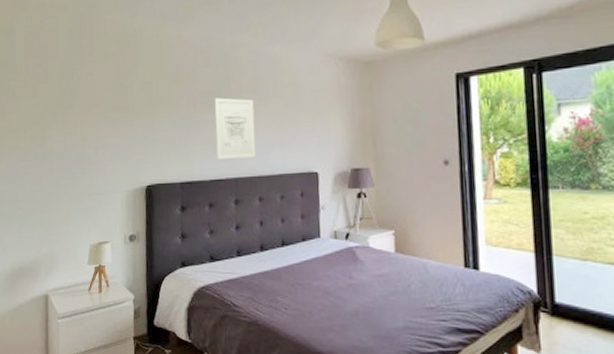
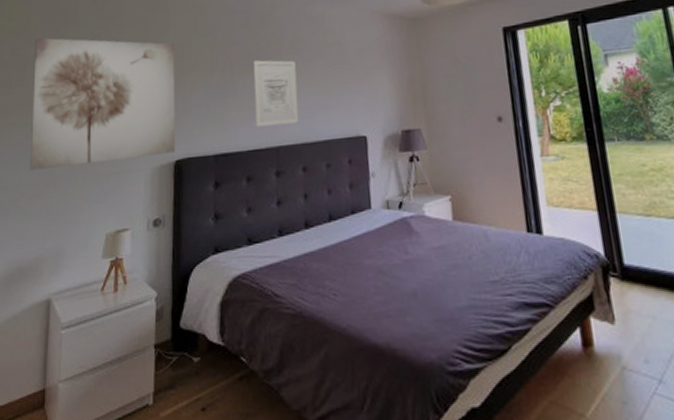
wall art: none [21,70,146,188] -> present [30,37,176,171]

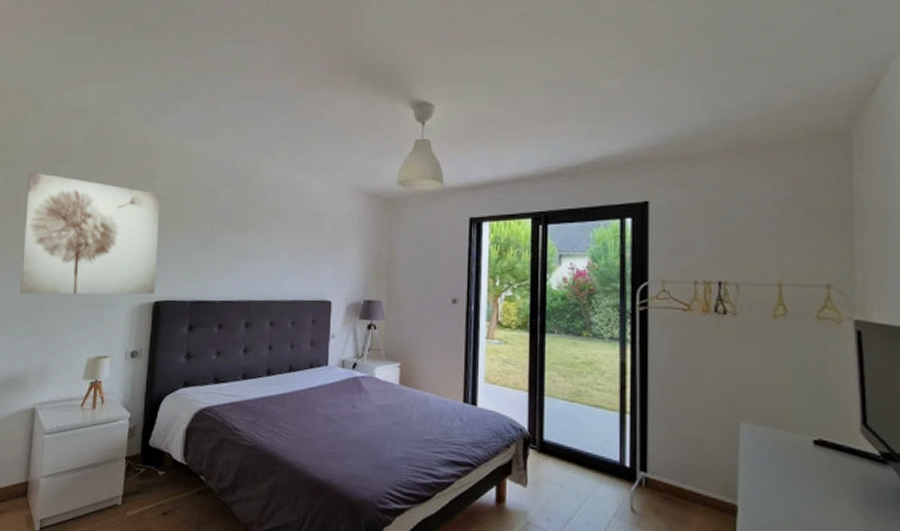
wall art: present [253,60,300,127] -> none [231,219,273,282]

